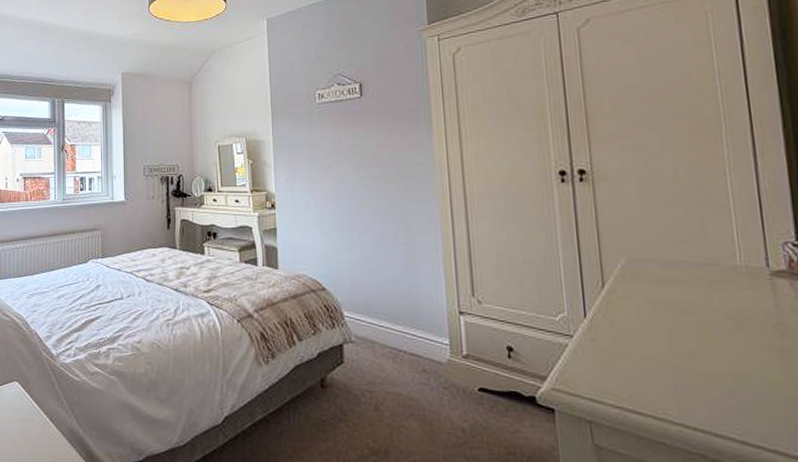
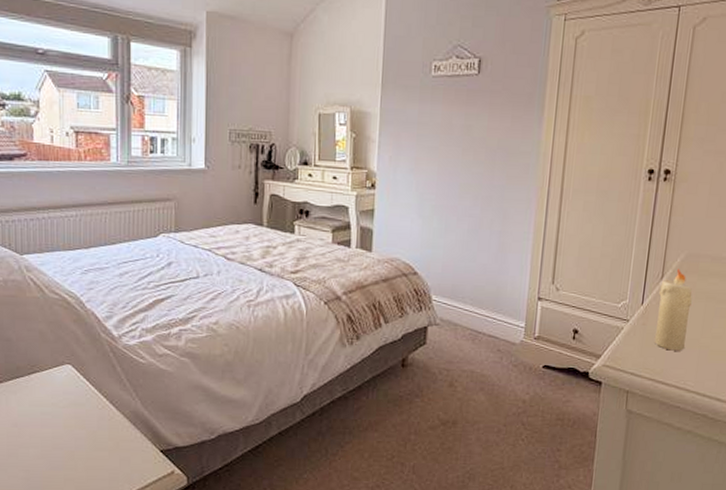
candle: none [603,275,652,373] -> present [655,268,693,351]

